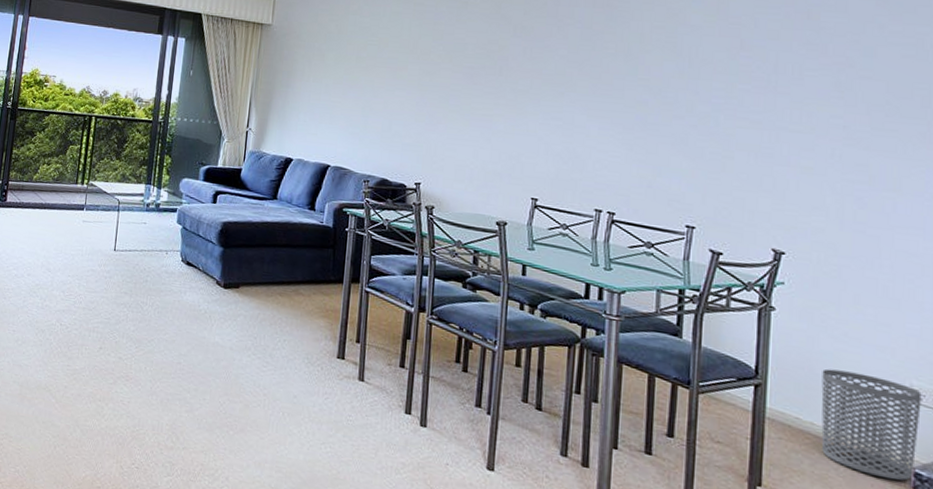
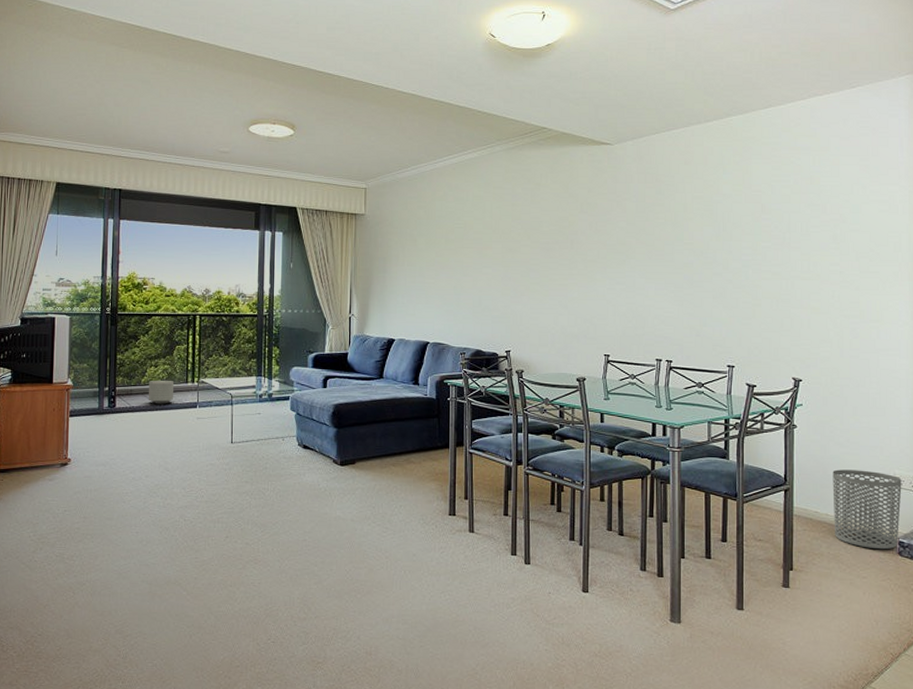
planter: none [37,178,65,204] -> present [148,381,175,404]

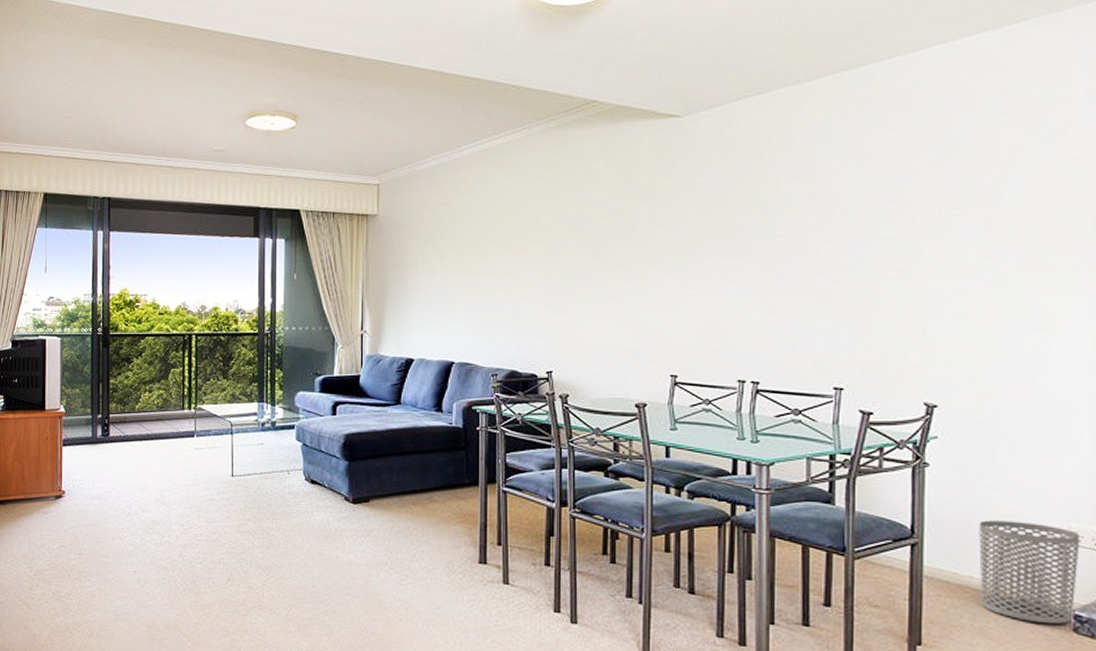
planter: present [148,381,175,404] -> none [142,407,170,433]

